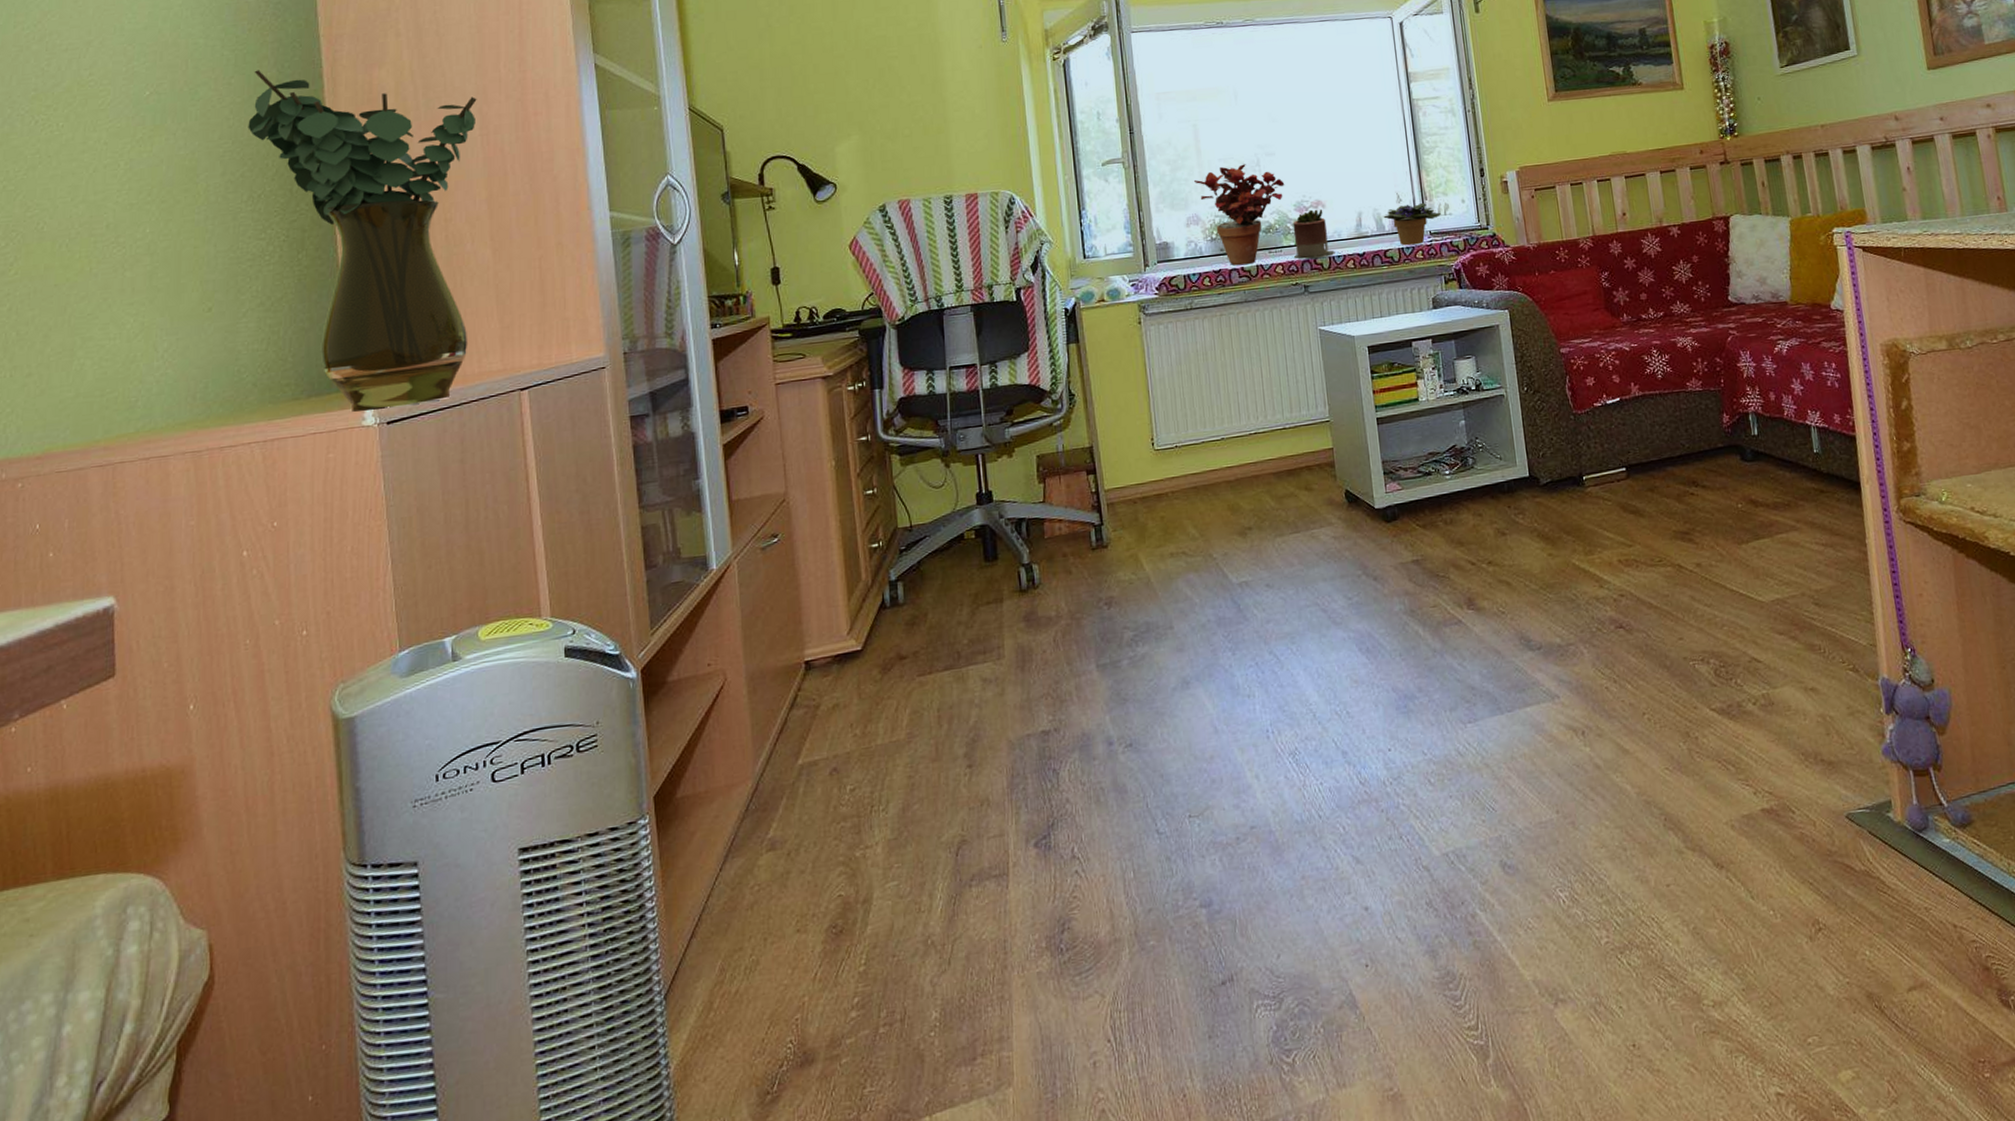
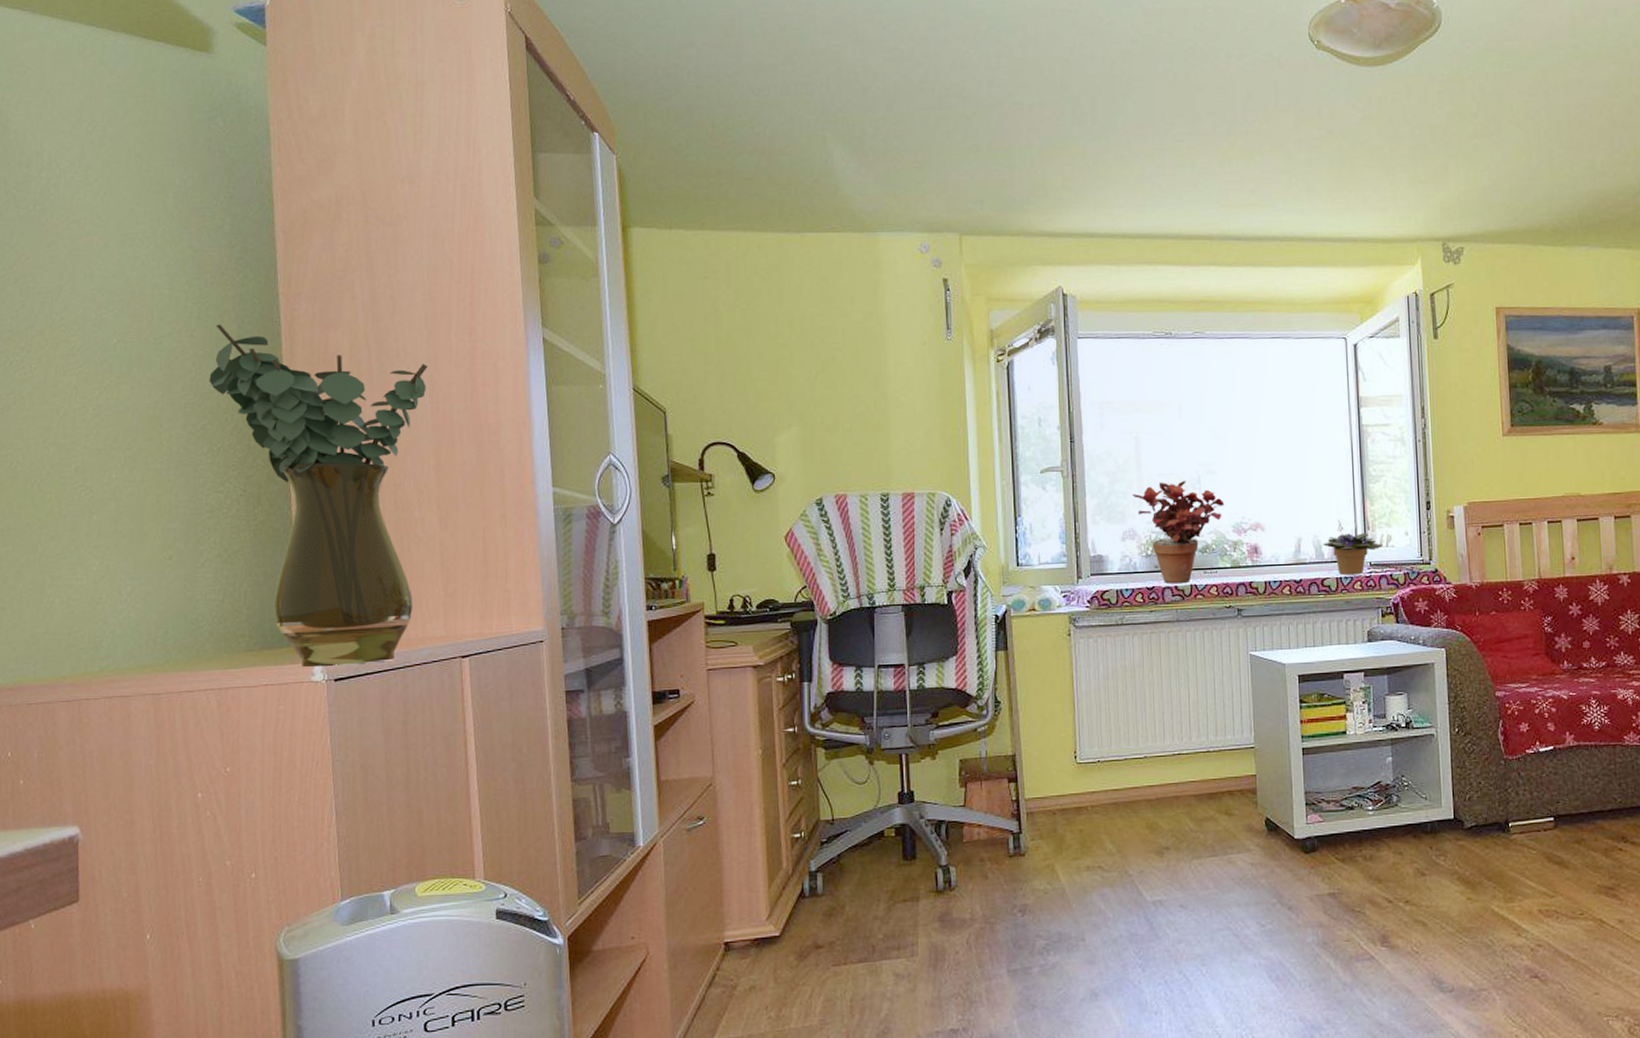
succulent planter: present [1293,209,1335,260] -> none [1230,532,1272,583]

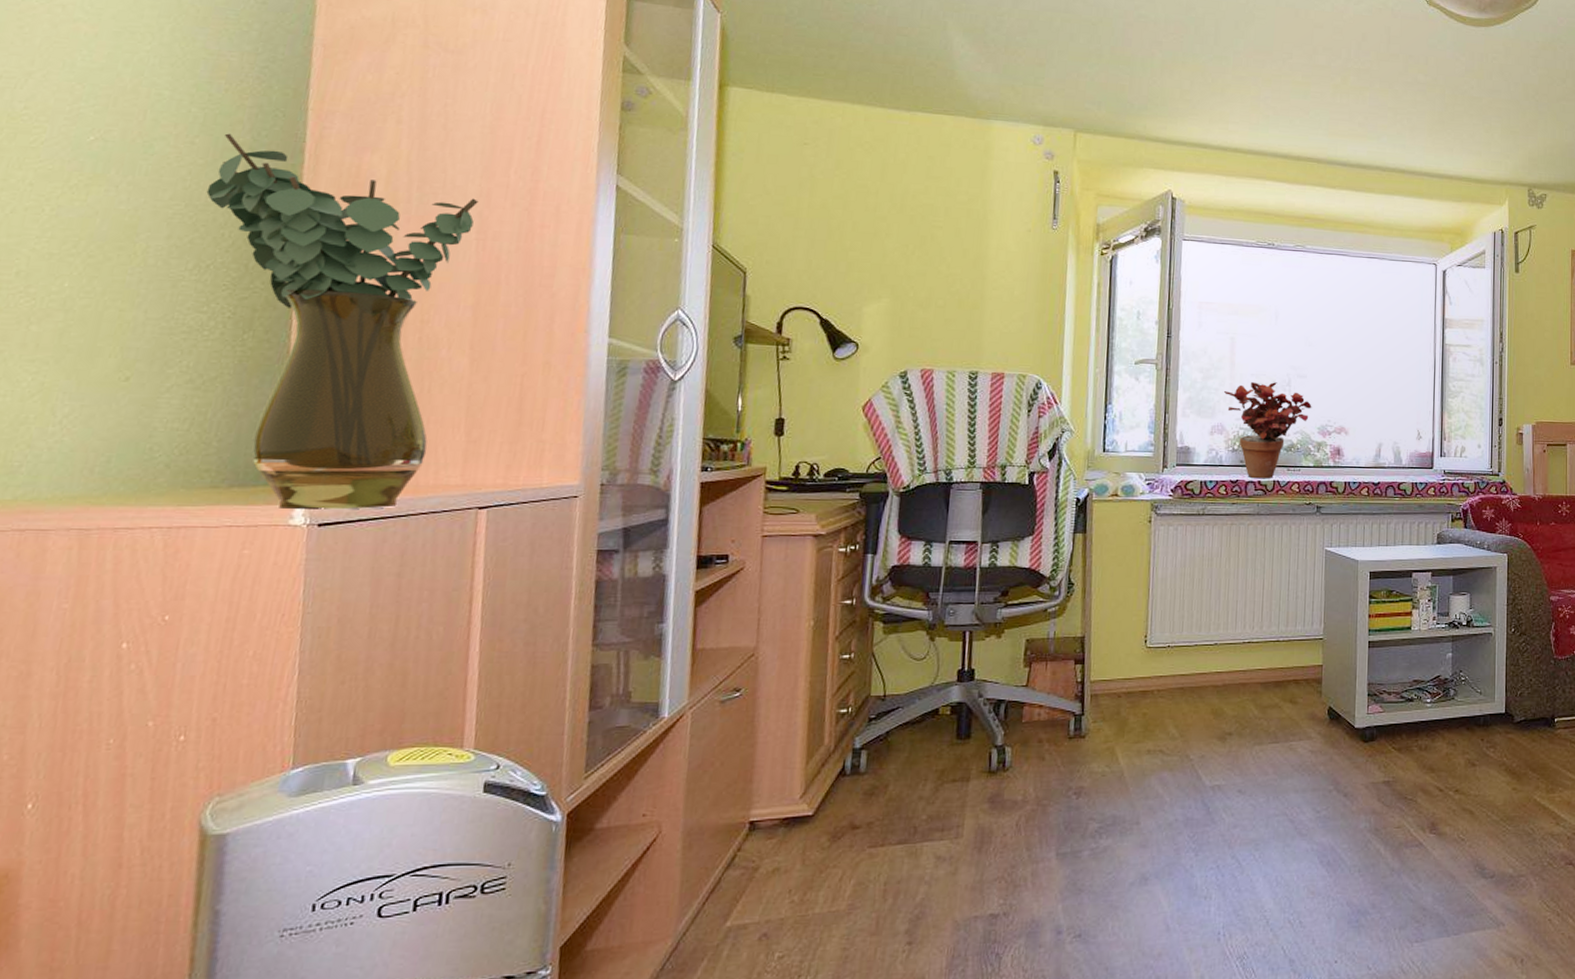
potted flower: present [1323,532,1384,576] -> none [1402,442,1458,482]

